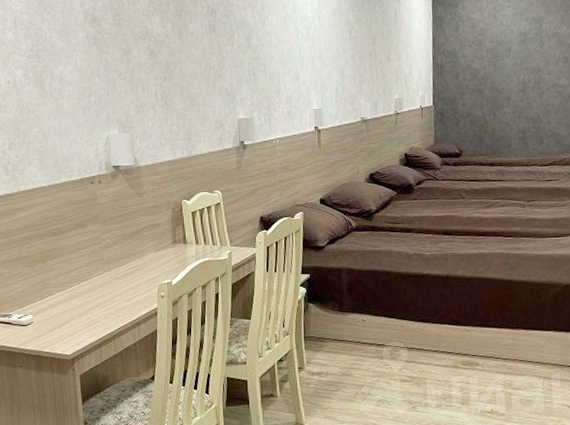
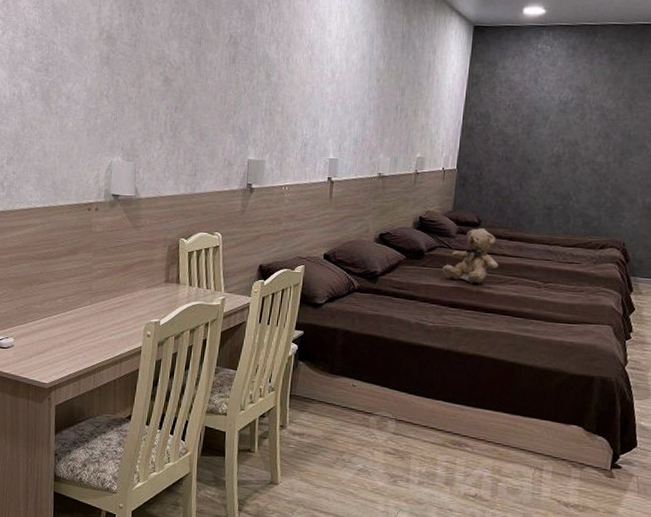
teddy bear: none [432,158,483,211] -> present [442,228,498,284]

